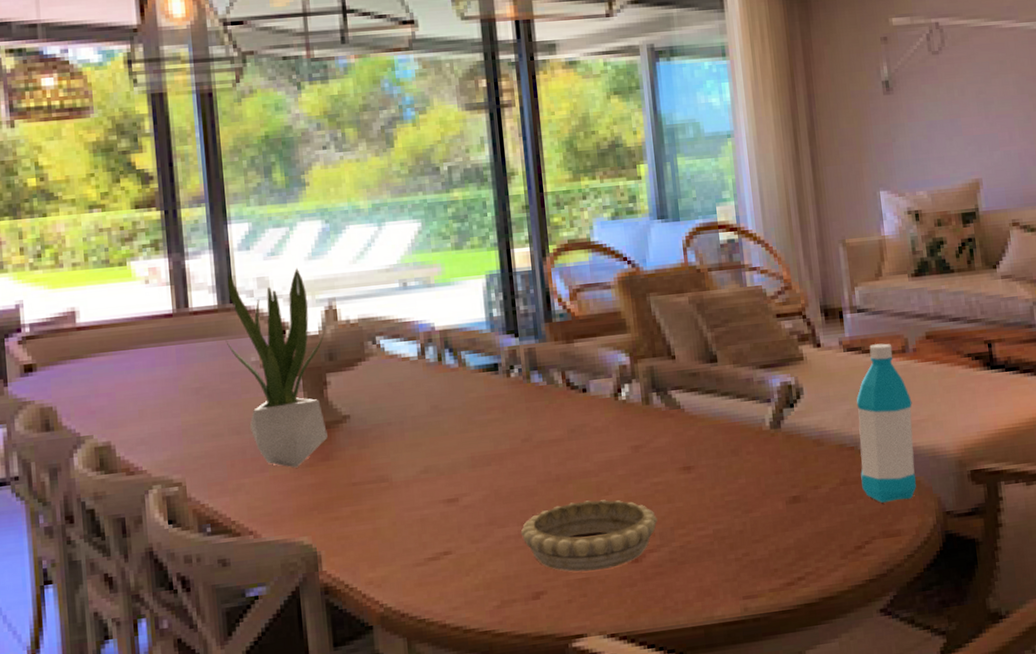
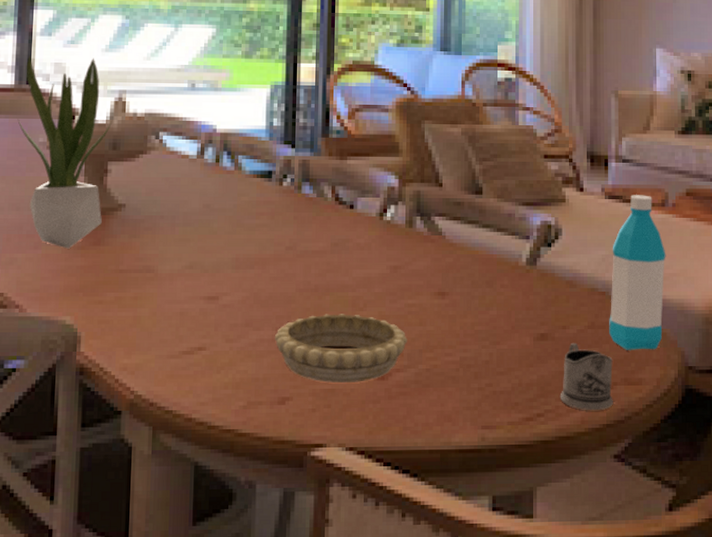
tea glass holder: none [819,501,874,568] -> present [559,342,613,411]

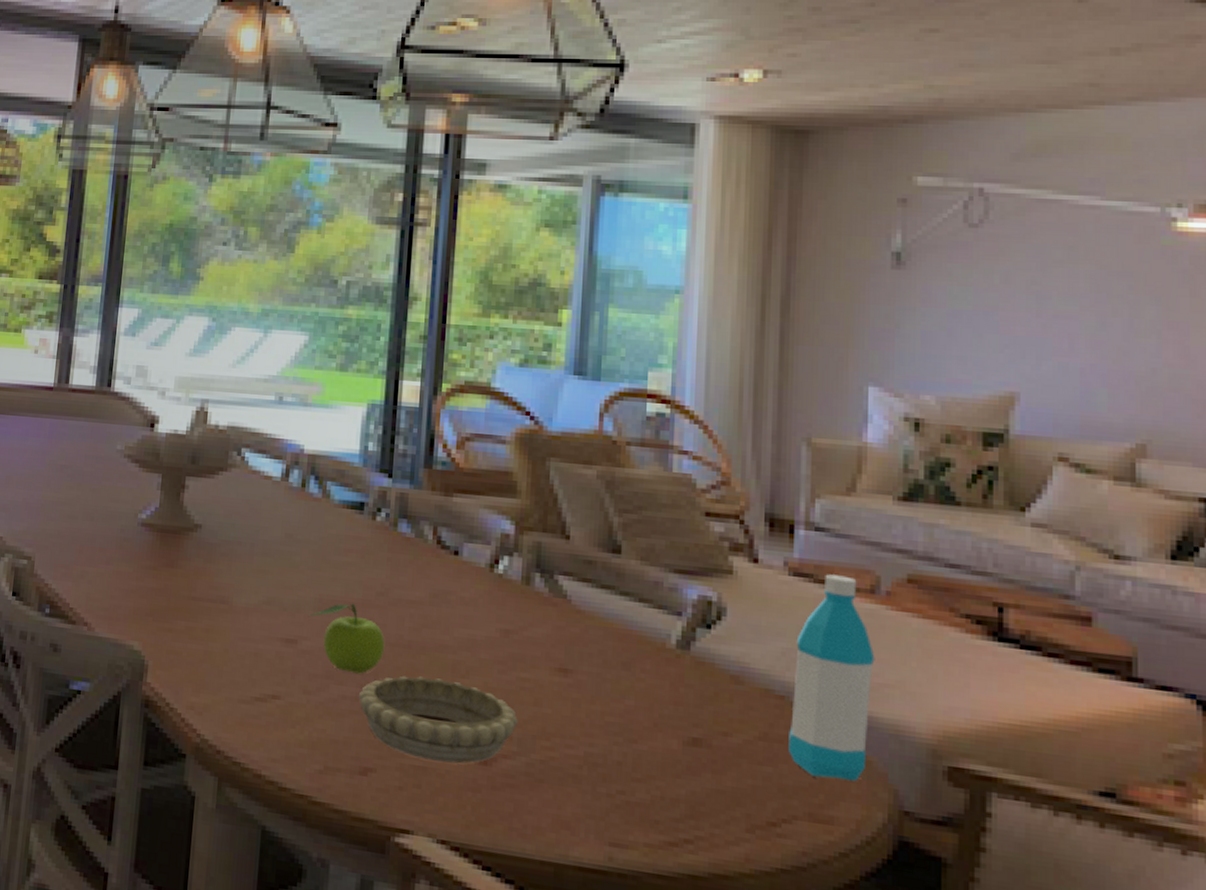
potted plant: present [17,55,112,249] -> none [96,356,192,568]
fruit: none [227,259,295,319] -> present [308,603,385,674]
tea glass holder: present [559,342,613,411] -> none [716,755,792,850]

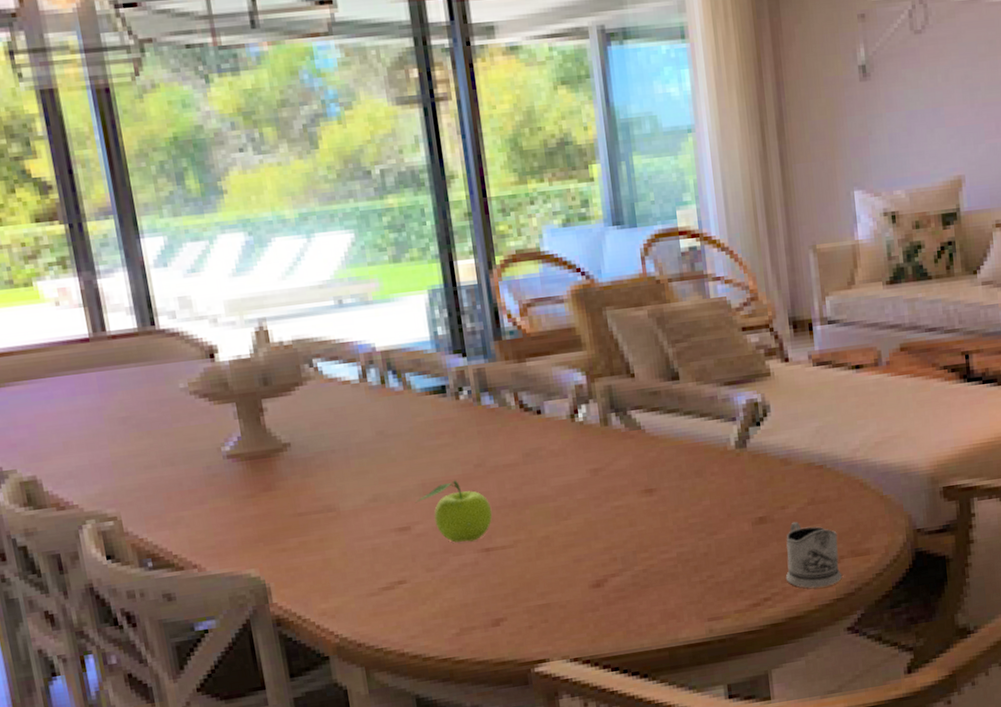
decorative bowl: present [358,675,518,764] -> none [477,524,619,598]
tea glass holder: none [716,755,792,850] -> present [785,521,842,588]
water bottle: present [788,574,875,782] -> none [825,356,887,522]

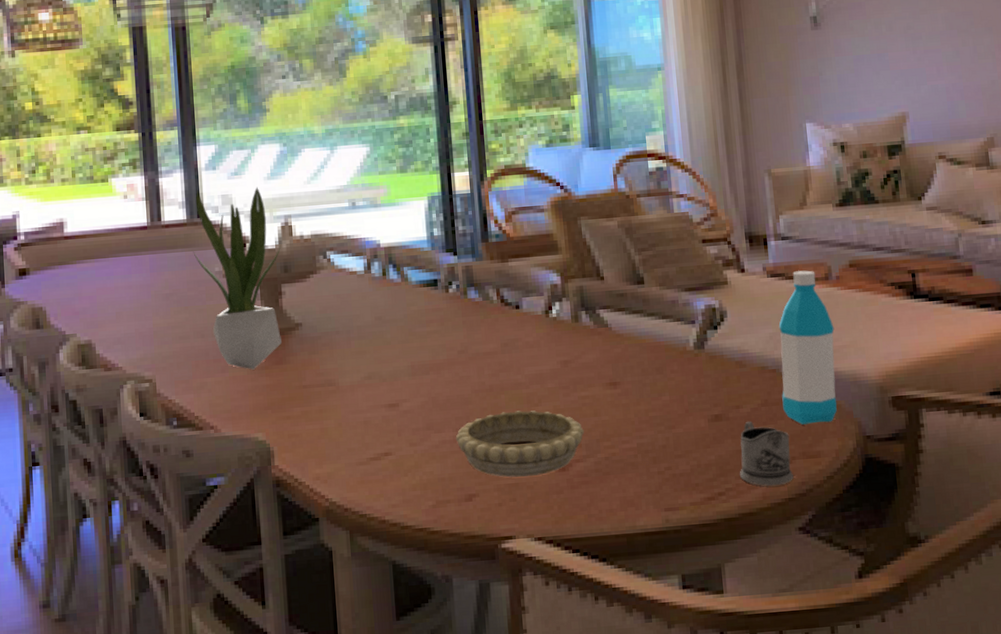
potted plant: none [146,285,268,499] -> present [193,186,282,370]
fruit: present [415,480,493,543] -> none [404,364,471,421]
decorative bowl: none [477,524,619,598] -> present [455,410,584,478]
water bottle: none [825,356,887,522] -> present [779,270,838,425]

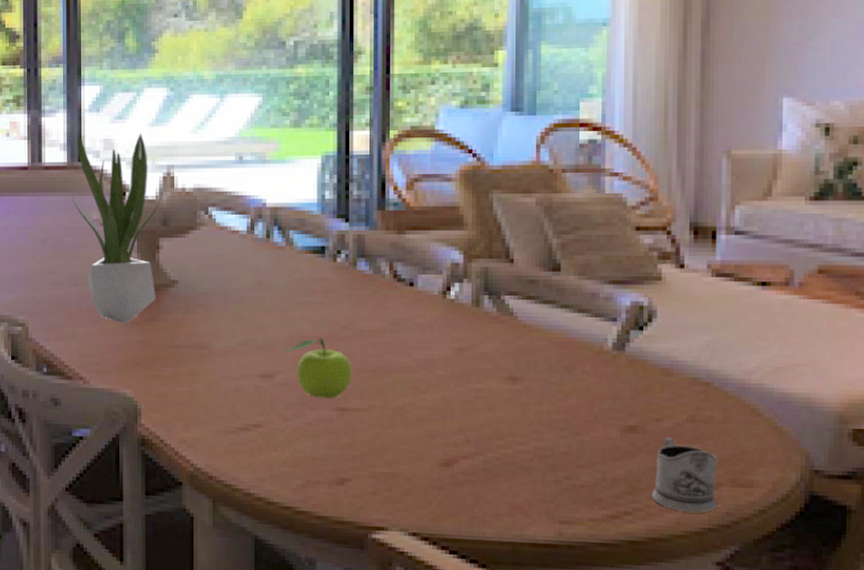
fruit: none [404,364,471,421] -> present [281,337,352,399]
decorative bowl: present [455,410,584,478] -> none [331,396,474,468]
water bottle: present [779,270,838,425] -> none [713,272,789,450]

